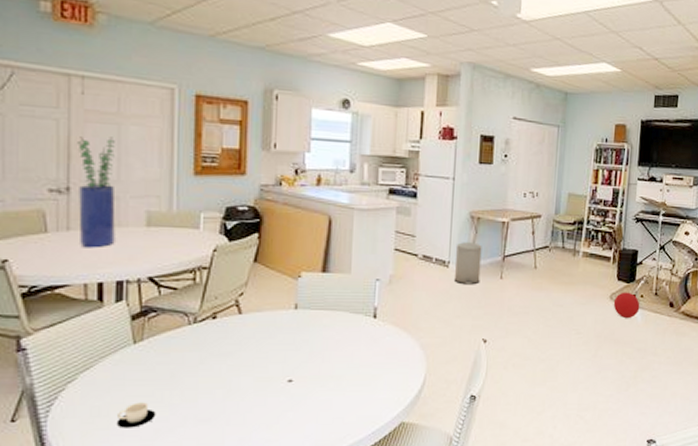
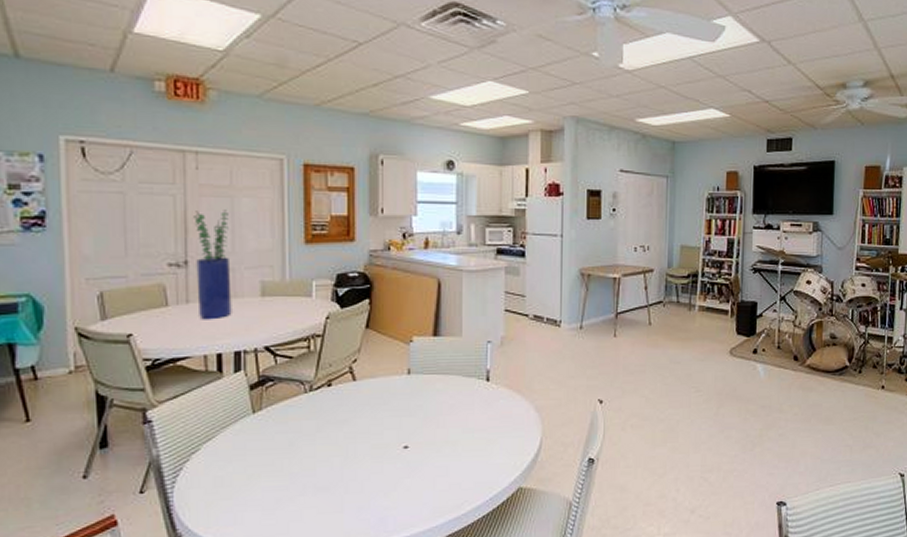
cup: present [116,402,156,428] -> none [238,471,277,498]
pedal bin: present [455,242,482,285] -> none [567,300,594,344]
ball: present [613,292,640,318] -> none [733,346,762,373]

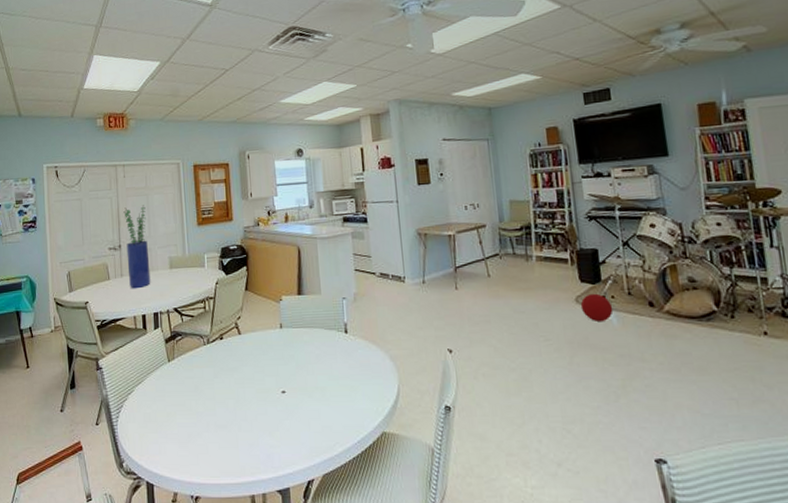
ball: none [733,346,762,373] -> present [580,293,614,321]

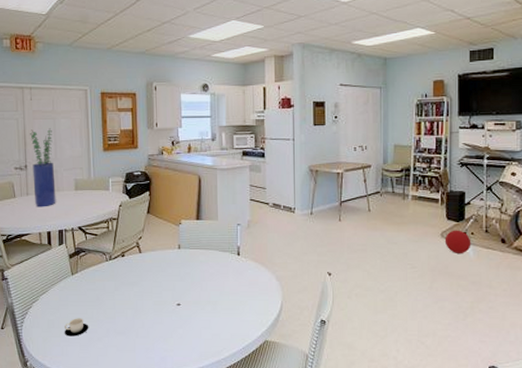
cup: none [161,410,188,432] -> present [64,318,89,337]

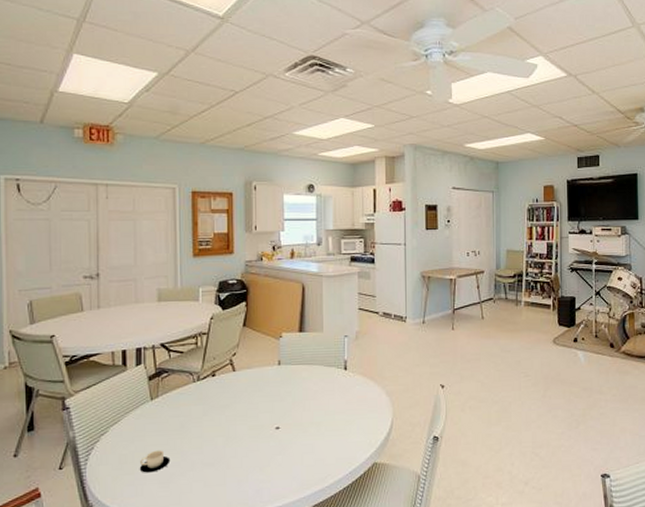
vase: present [30,128,56,207] -> none [104,231,134,322]
ball: present [444,230,471,253] -> none [557,335,582,360]

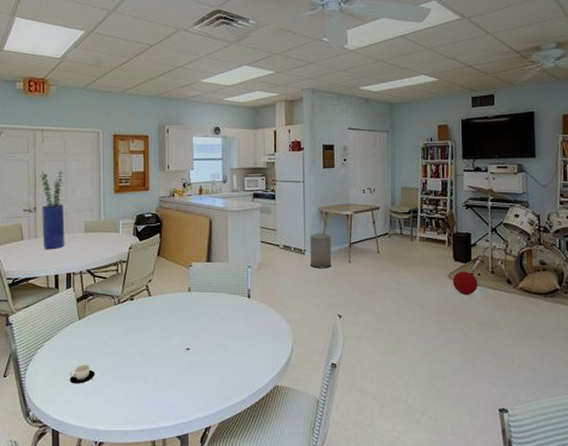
vase: none [104,231,134,322] -> present [40,170,65,250]
pedal bin: none [412,299,434,337] -> present [310,233,332,269]
ball: none [557,335,582,360] -> present [452,271,478,294]

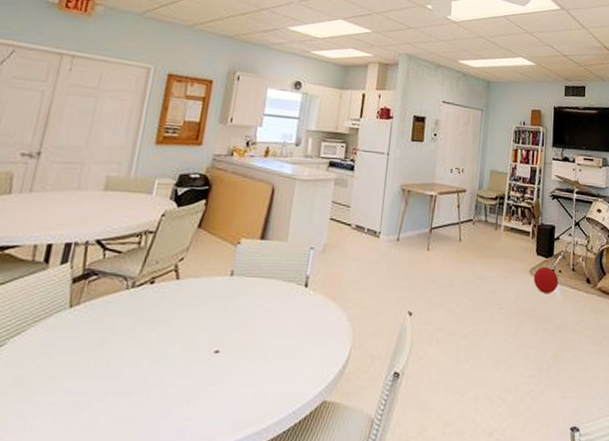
vase: present [40,170,65,250] -> none [39,107,90,210]
cup: present [69,364,95,384] -> none [35,372,78,401]
pedal bin: present [310,233,332,269] -> none [384,213,411,256]

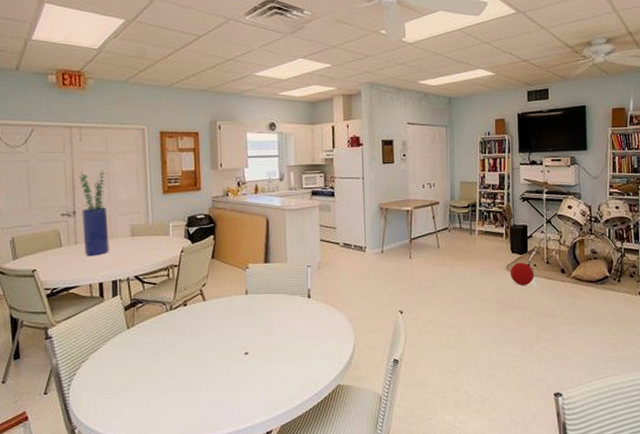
vase: none [39,107,90,210] -> present [79,170,109,257]

